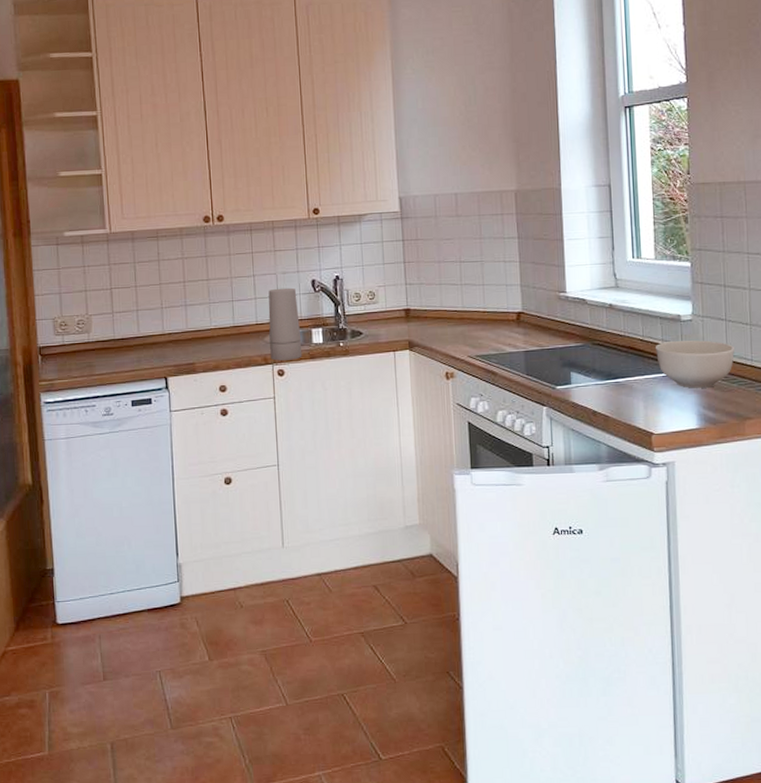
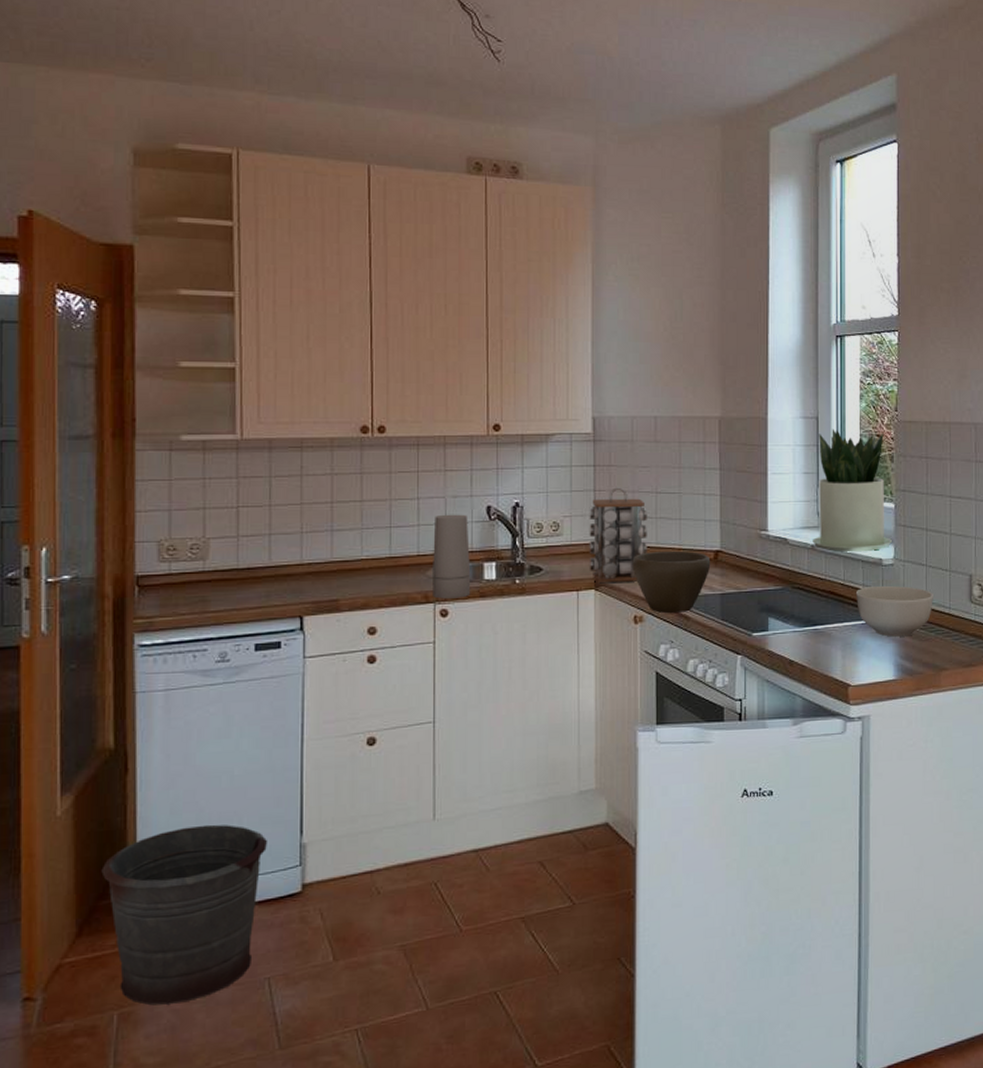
bucket: none [29,546,152,687] -> present [101,824,268,1005]
spice rack: none [400,258,455,344] -> present [589,487,647,584]
bowl: none [441,313,514,369] -> present [632,550,711,613]
planter: none [609,193,689,310] -> present [811,428,892,553]

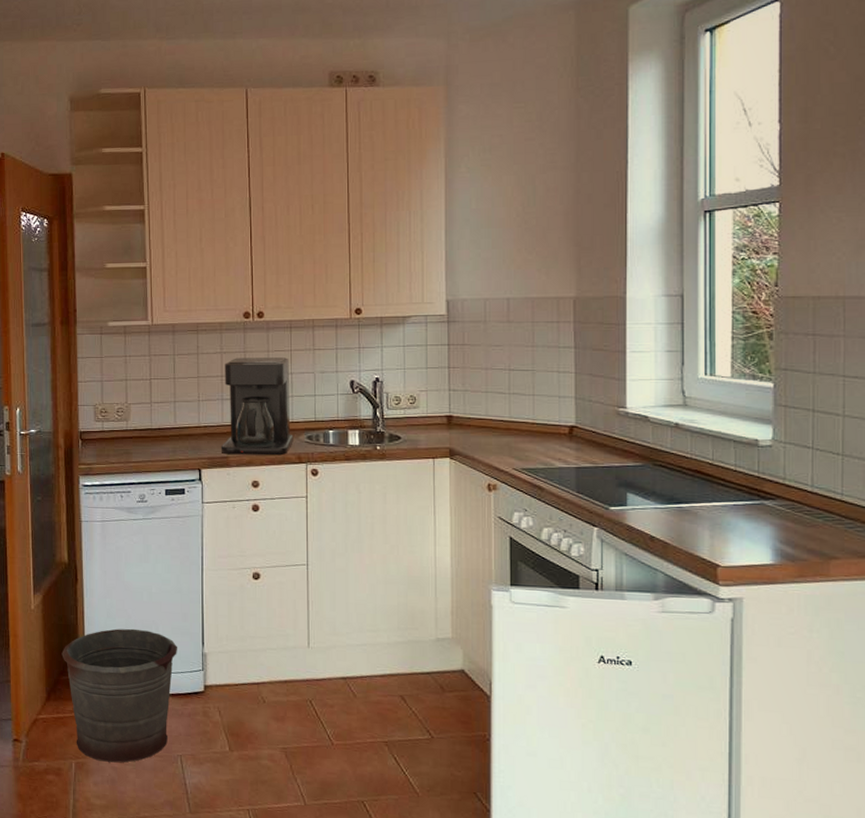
coffee maker: none [329,480,419,597] -> present [220,357,294,456]
canister: present [433,514,471,599] -> none [304,387,337,460]
spice rack: present [589,487,647,584] -> none [444,365,500,453]
bowl: present [632,550,711,613] -> none [485,424,566,483]
planter: present [811,428,892,553] -> none [675,306,770,432]
bowl: present [855,585,935,637] -> none [726,467,823,521]

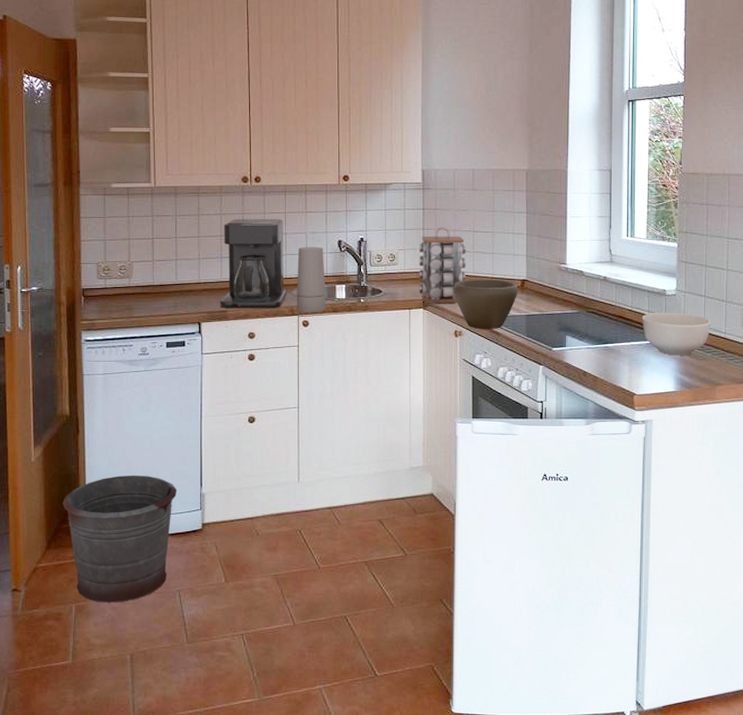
canister: none [304,387,337,460] -> present [297,246,326,313]
spice rack: none [444,365,500,453] -> present [418,227,466,304]
bowl: none [485,424,566,483] -> present [453,279,518,329]
bowl: none [726,467,823,521] -> present [641,312,712,356]

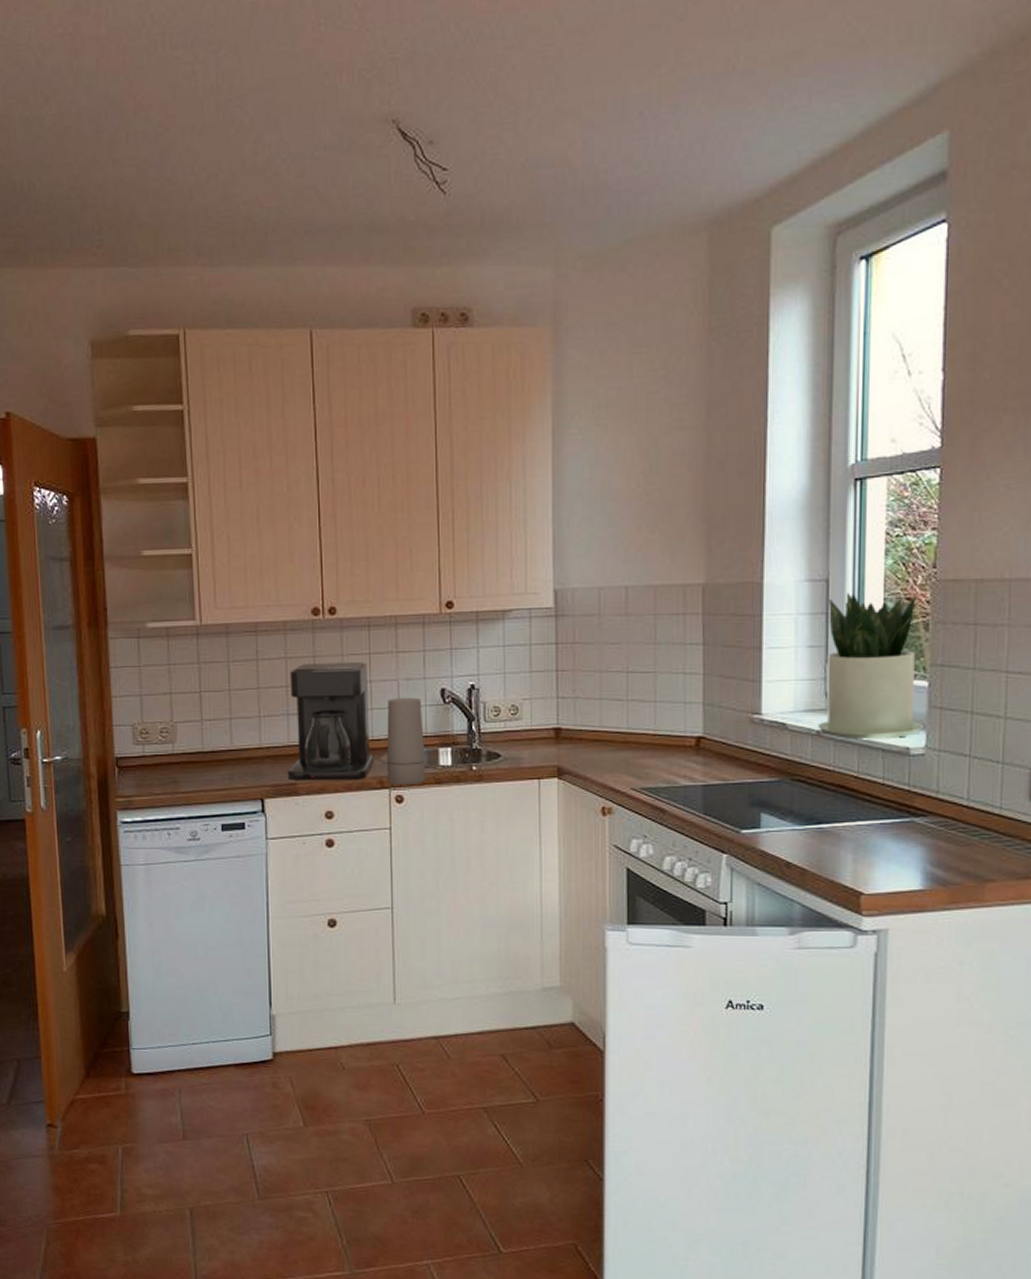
bucket: present [62,475,178,603] -> none [102,990,241,1146]
spice rack: present [418,227,466,304] -> none [551,667,617,772]
bowl: present [453,279,518,329] -> none [599,736,692,805]
planter: none [604,179,674,284] -> present [817,592,923,740]
bowl: present [641,312,712,356] -> none [872,779,980,840]

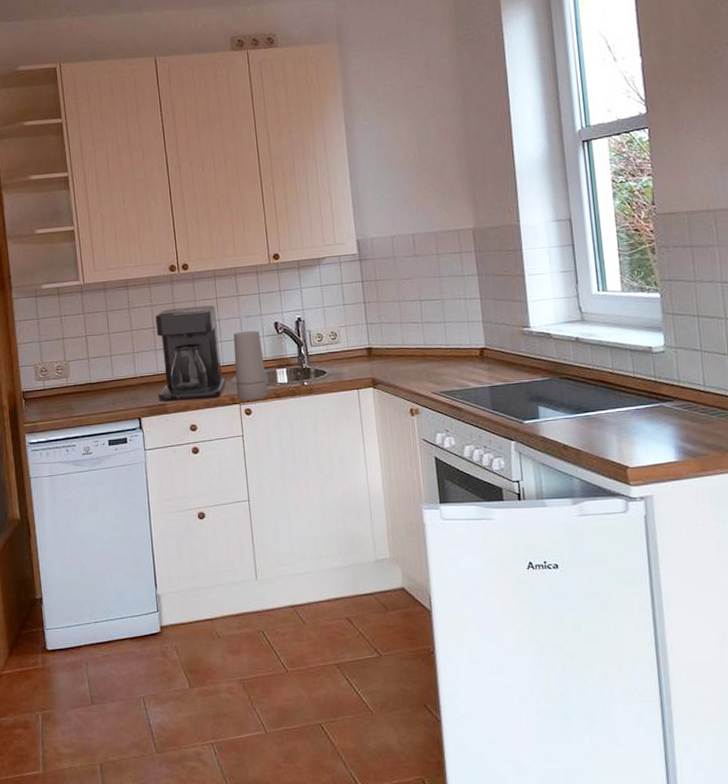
planter: present [817,592,923,740] -> none [573,225,661,343]

